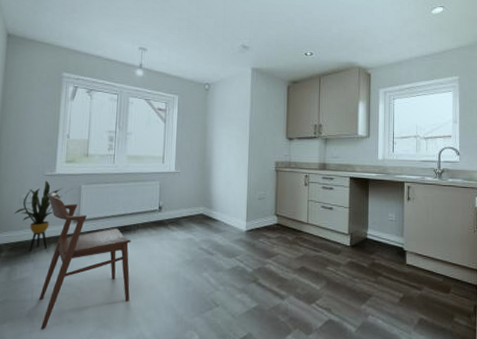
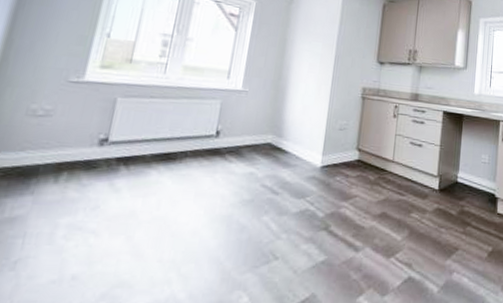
house plant: present [13,180,71,251] -> none [14,88,102,180]
chair: present [38,192,131,330] -> none [27,104,175,290]

